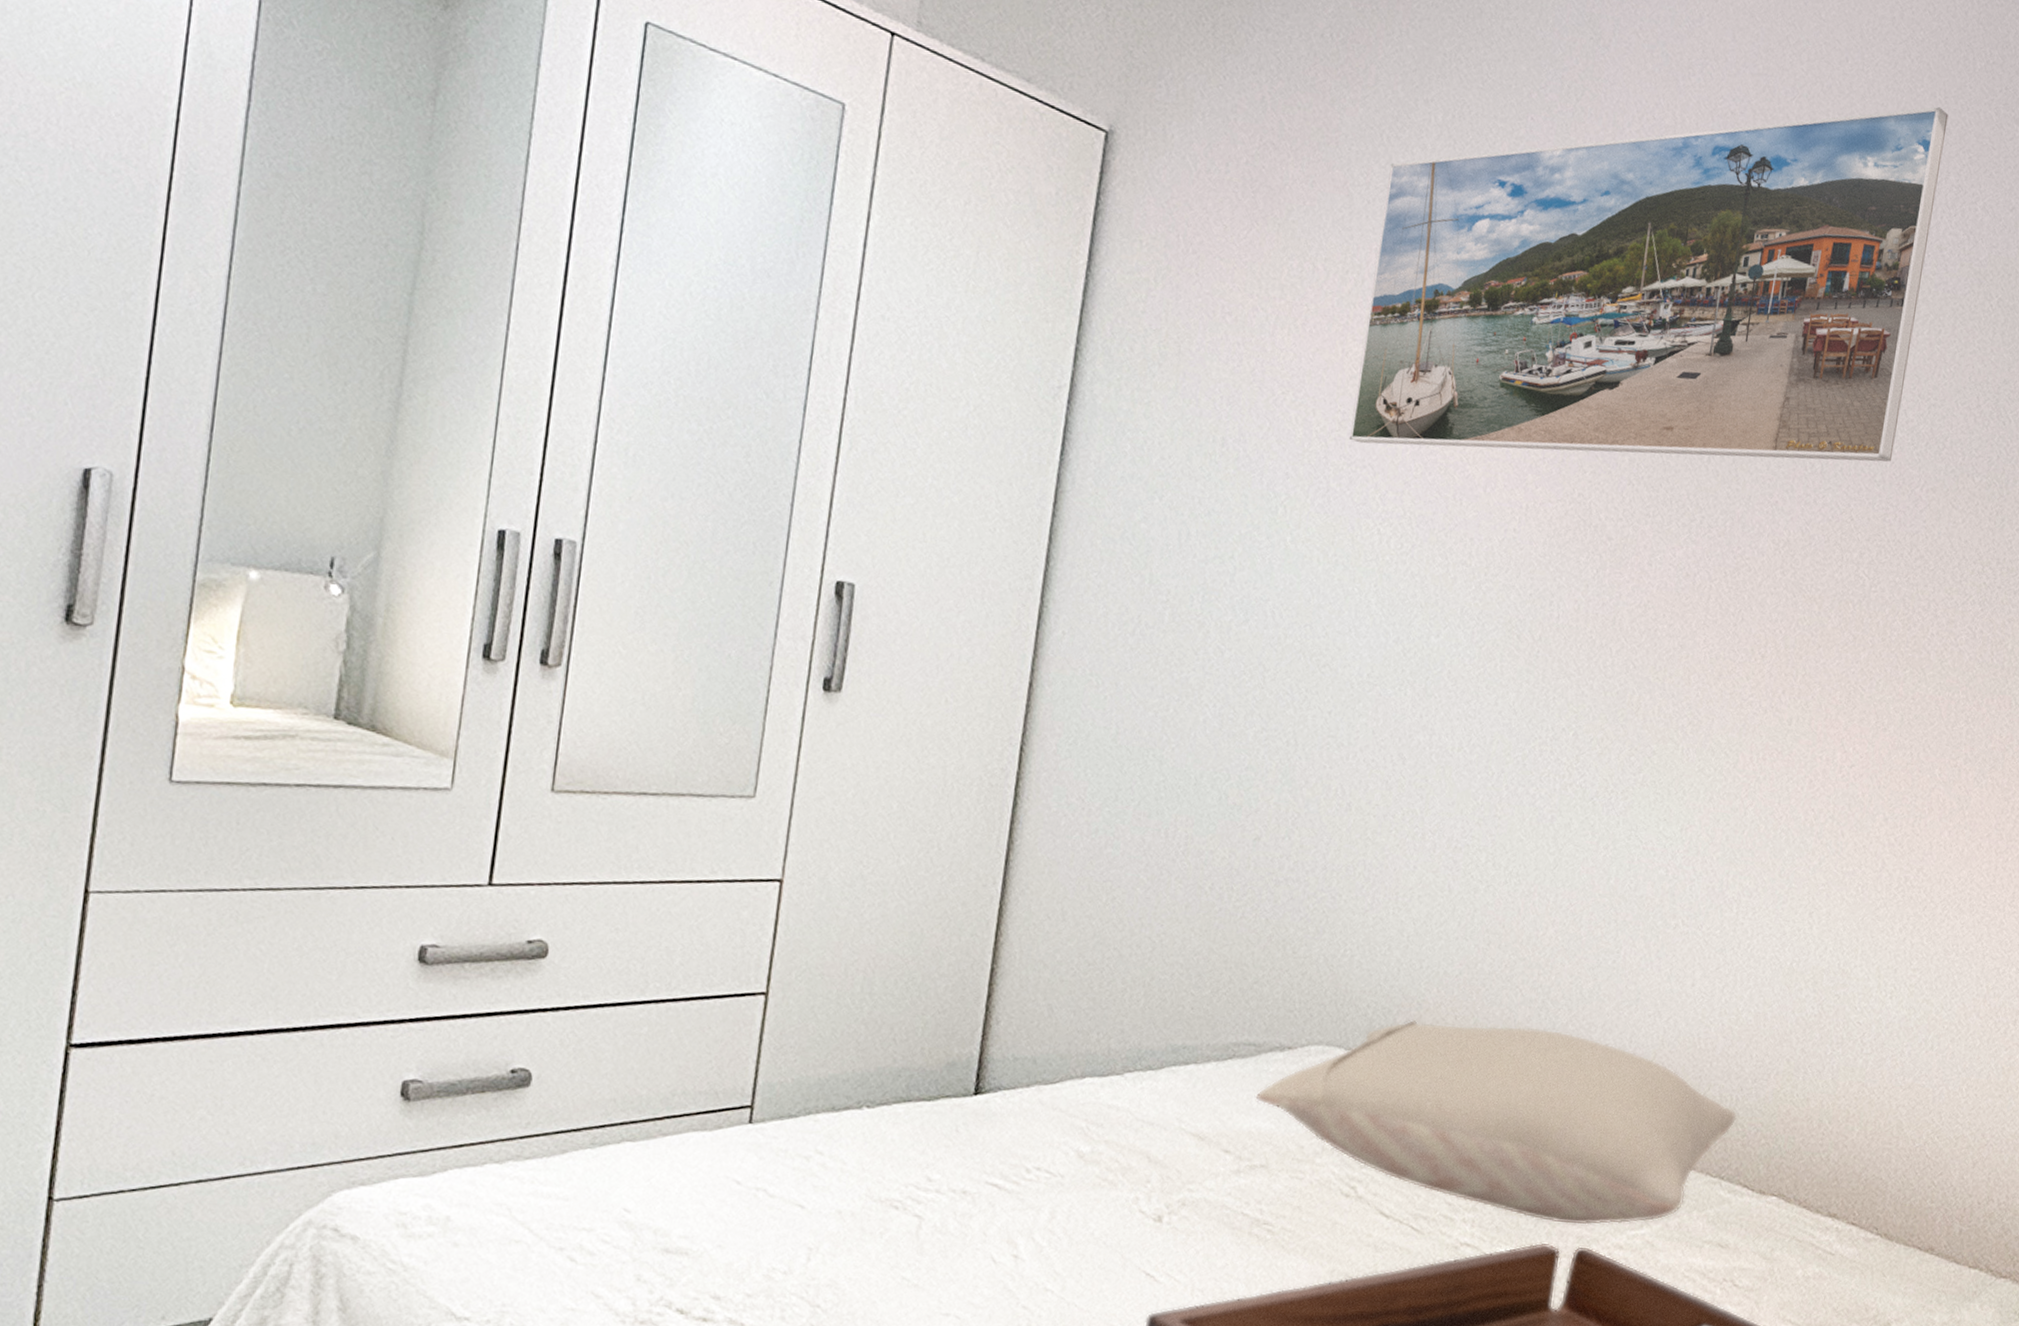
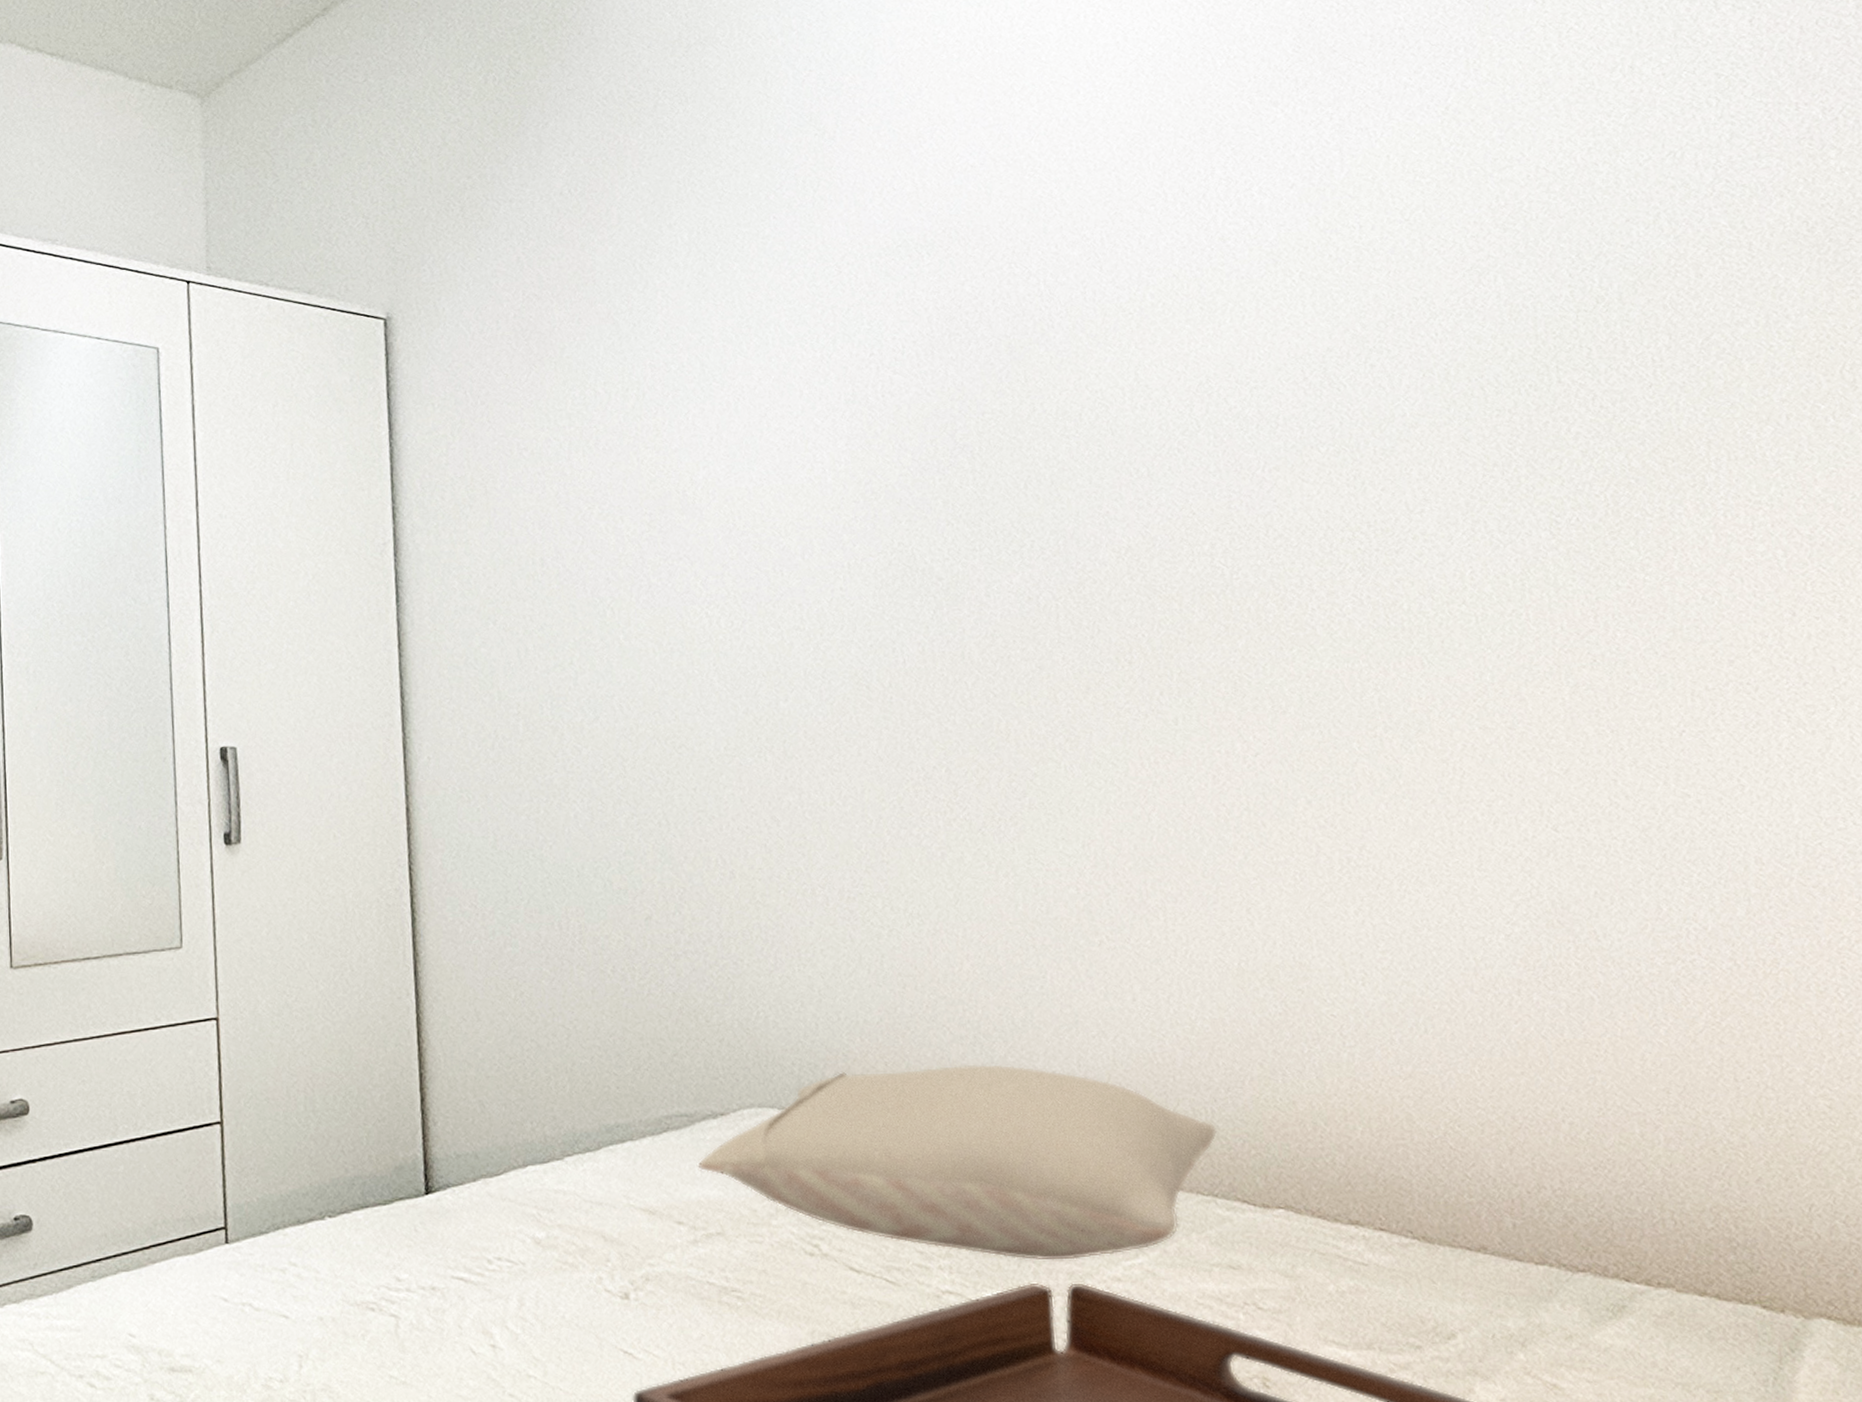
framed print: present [1349,107,1949,462] -> none [648,111,1223,539]

